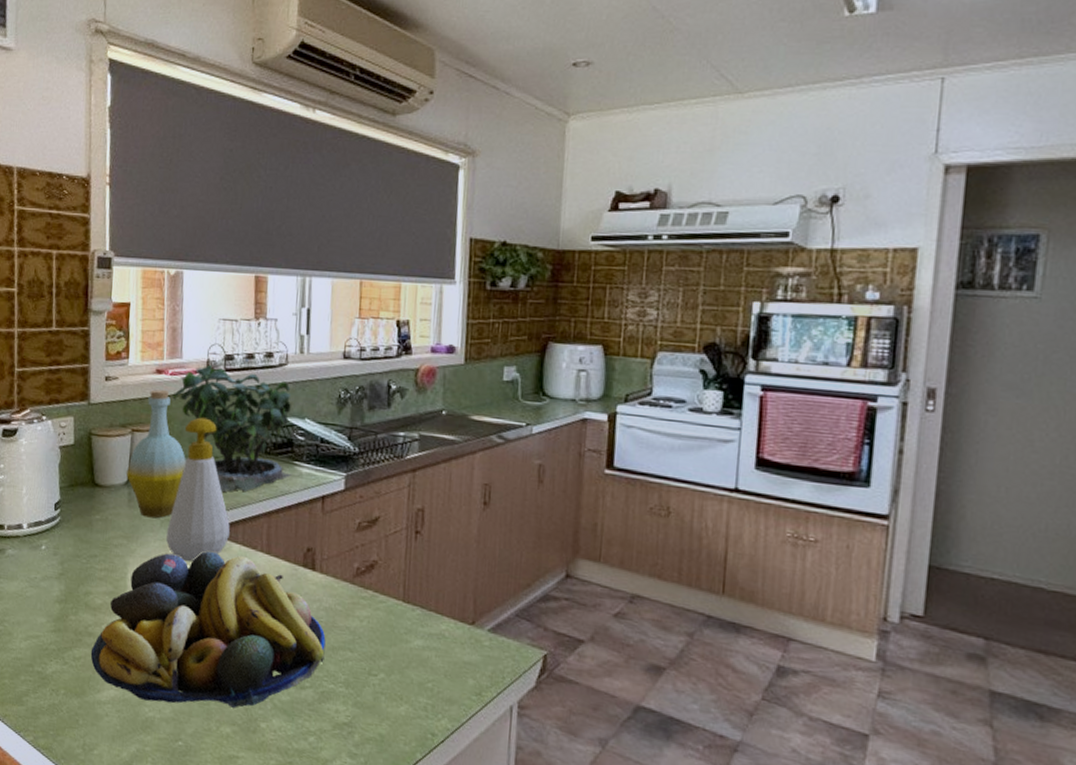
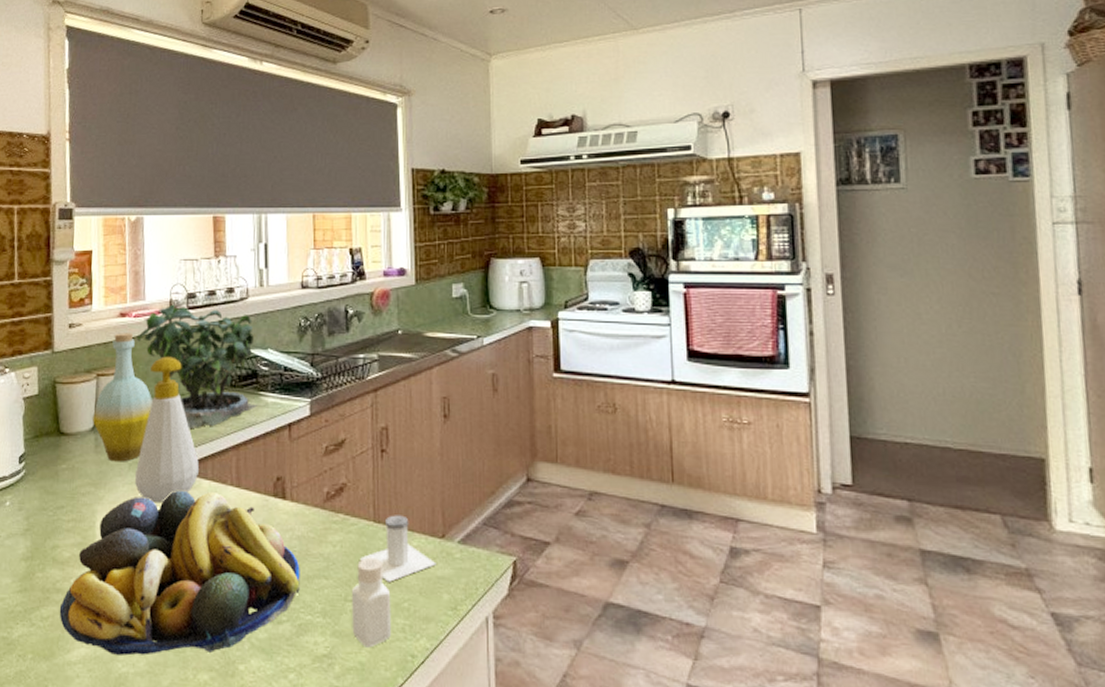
pepper shaker: none [374,635,415,722] -> present [351,557,391,648]
salt shaker: none [387,597,464,662] -> present [360,515,436,582]

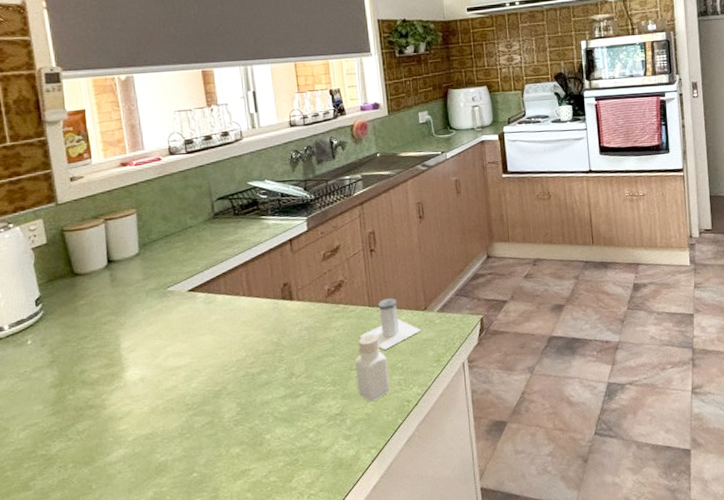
fruit bowl: present [59,490,300,656] -> none [94,304,312,449]
bottle: present [93,333,152,462] -> none [105,179,162,292]
soap bottle: present [134,356,199,502] -> none [152,196,213,320]
potted plant: present [136,296,257,428] -> none [139,140,260,254]

